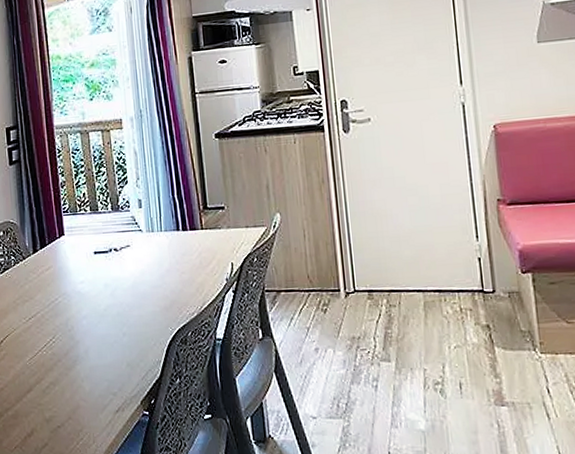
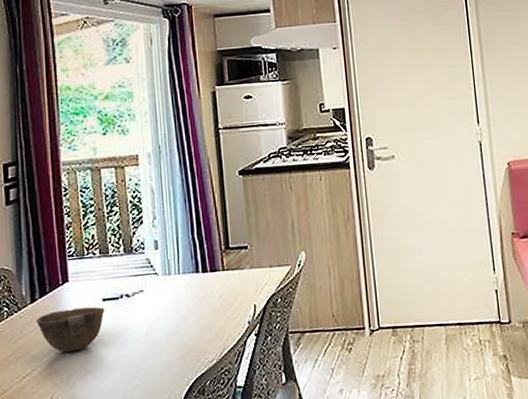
bowl: none [38,258,97,299] -> present [36,306,105,353]

